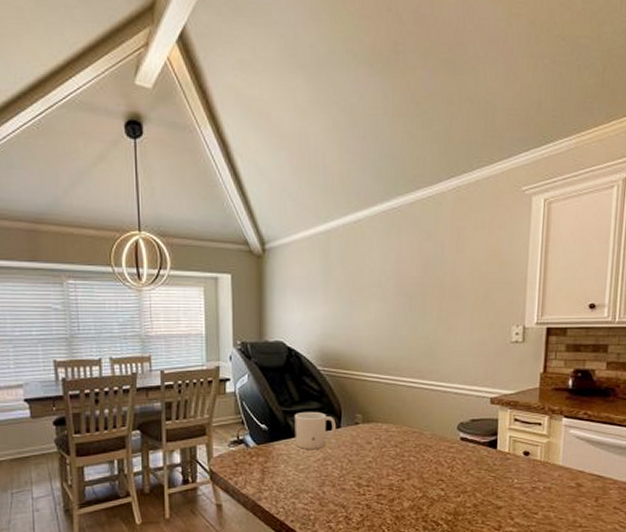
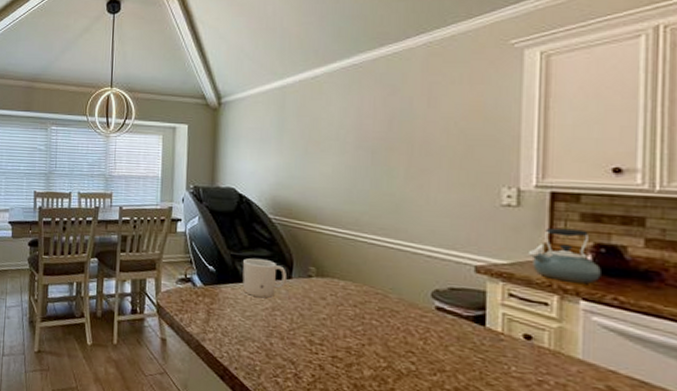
kettle: none [528,358,579,404] -> present [527,227,603,284]

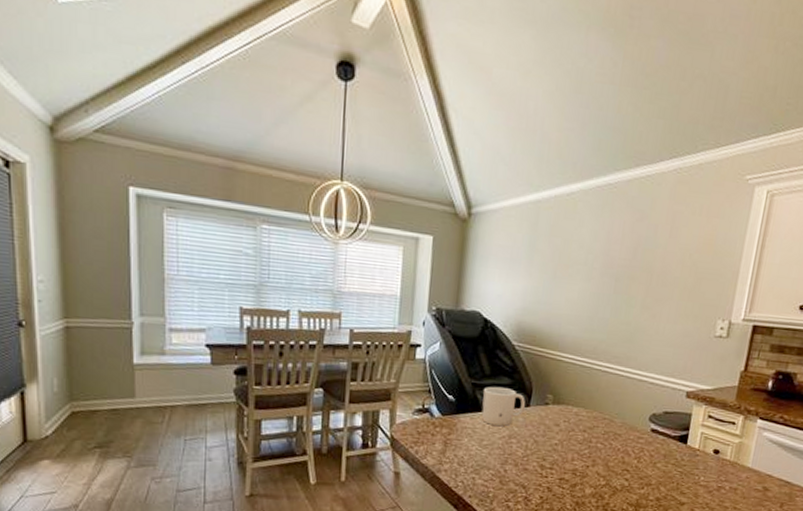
kettle: present [527,227,603,284] -> none [727,357,777,405]

